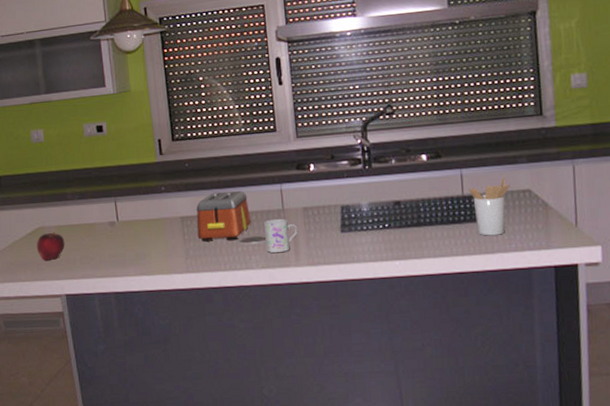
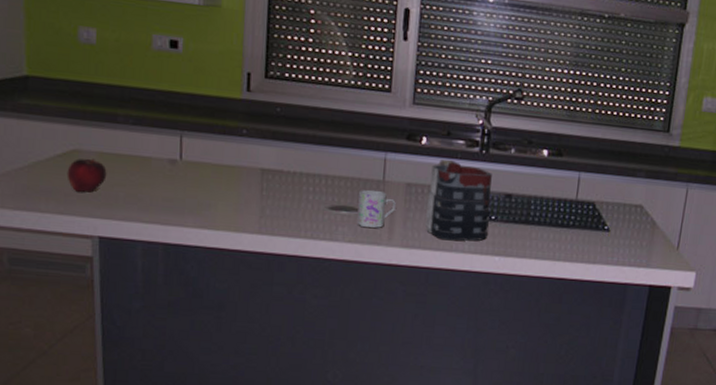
toaster: present [196,190,251,242] -> none [278,147,345,206]
mug: none [323,180,385,254] -> present [425,159,492,241]
utensil holder: present [468,177,510,236] -> none [583,189,624,247]

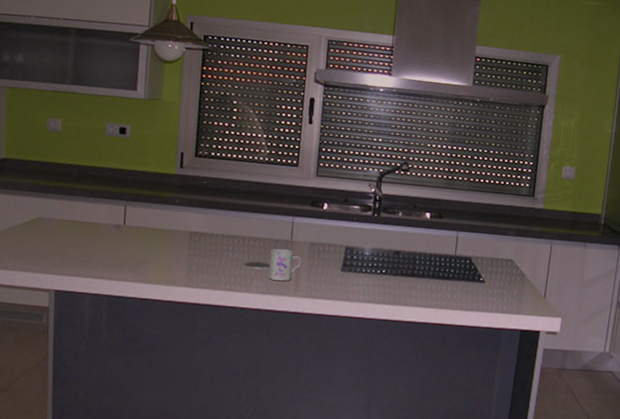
fruit: present [66,158,107,193] -> none [31,225,64,254]
mug: present [425,159,492,241] -> none [326,222,383,292]

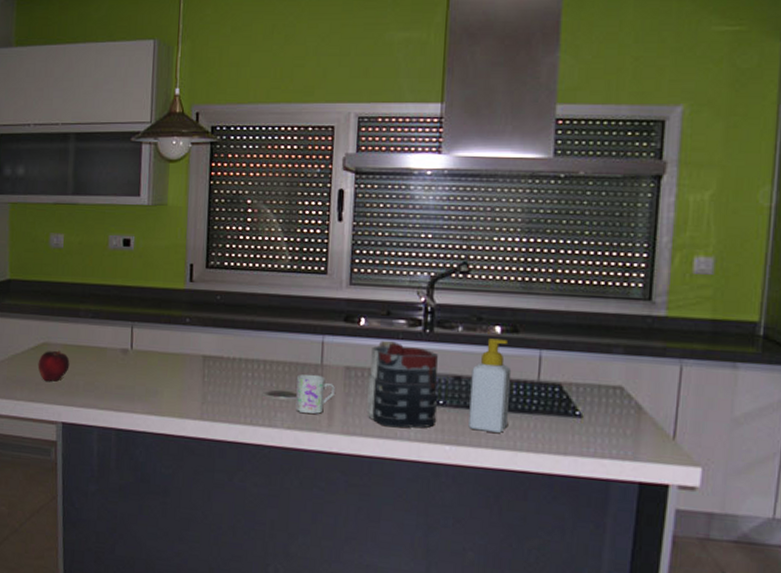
fruit: none [31,225,64,254] -> present [37,350,70,382]
mug: none [326,222,383,292] -> present [366,340,438,428]
soap bottle: none [403,222,437,295] -> present [468,338,512,433]

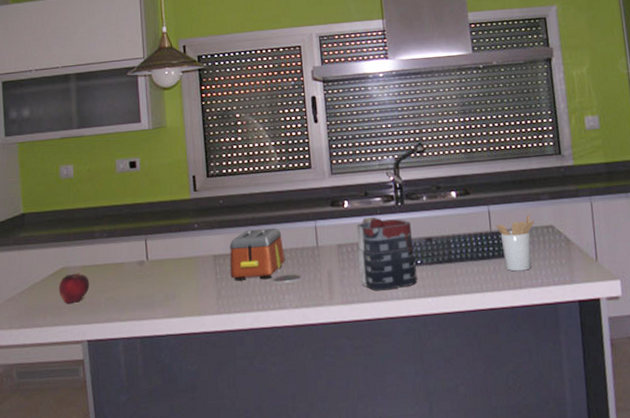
toaster: none [219,333,283,392] -> present [229,227,285,281]
mug: present [295,374,335,414] -> none [297,256,332,291]
soap bottle: present [468,338,512,433] -> none [438,201,473,281]
utensil holder: none [546,367,599,435] -> present [496,214,535,272]

